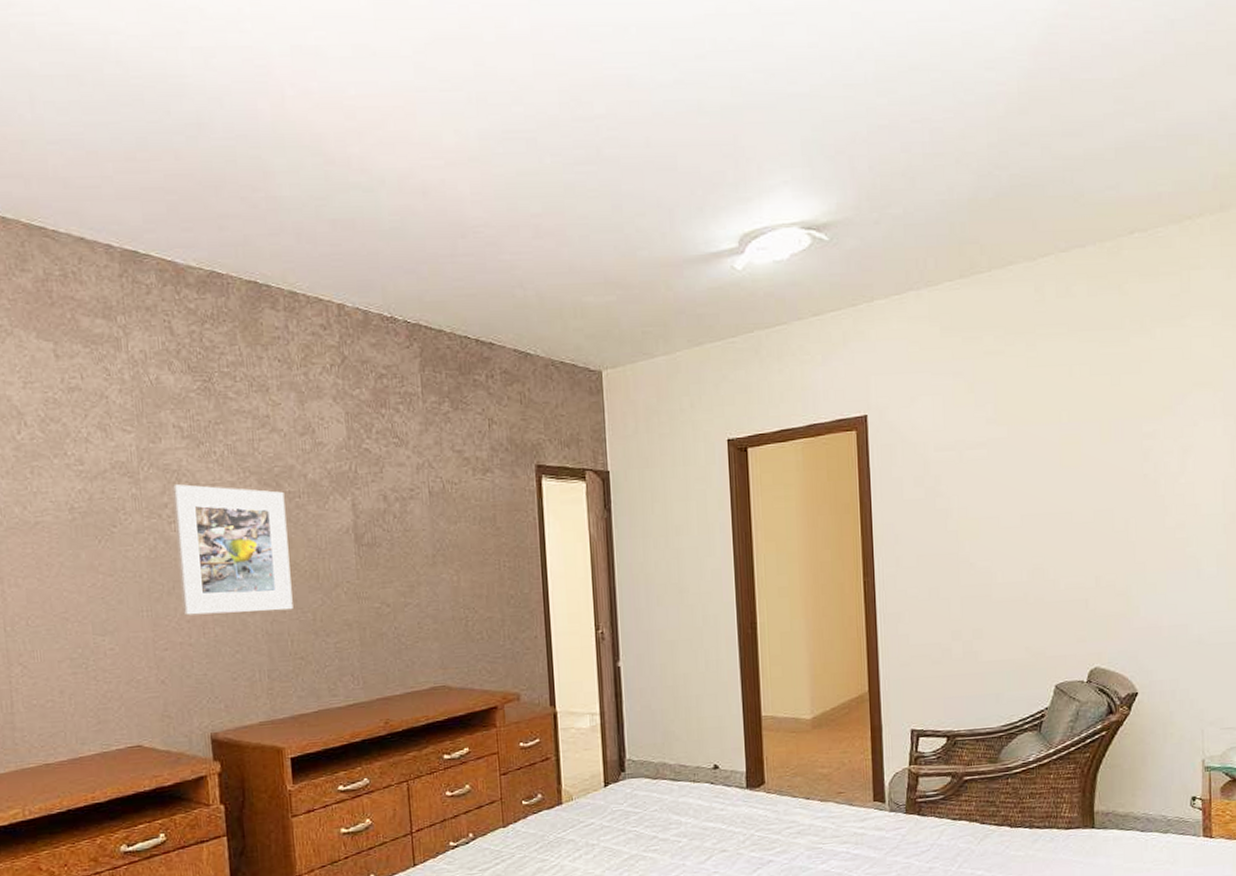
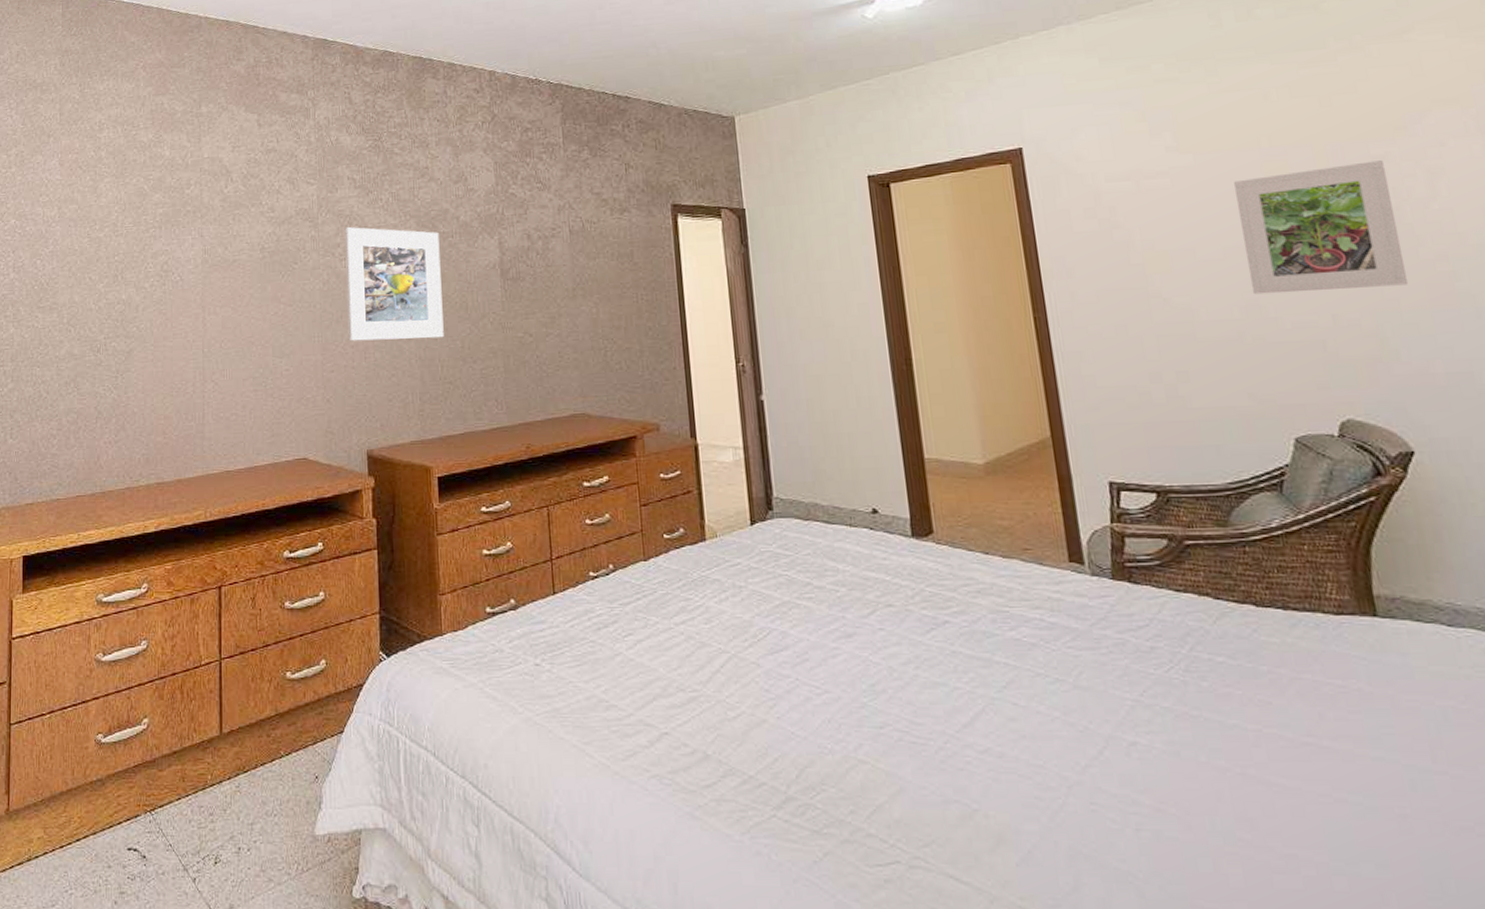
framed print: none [1036,437,1154,559] -> present [1233,160,1409,295]

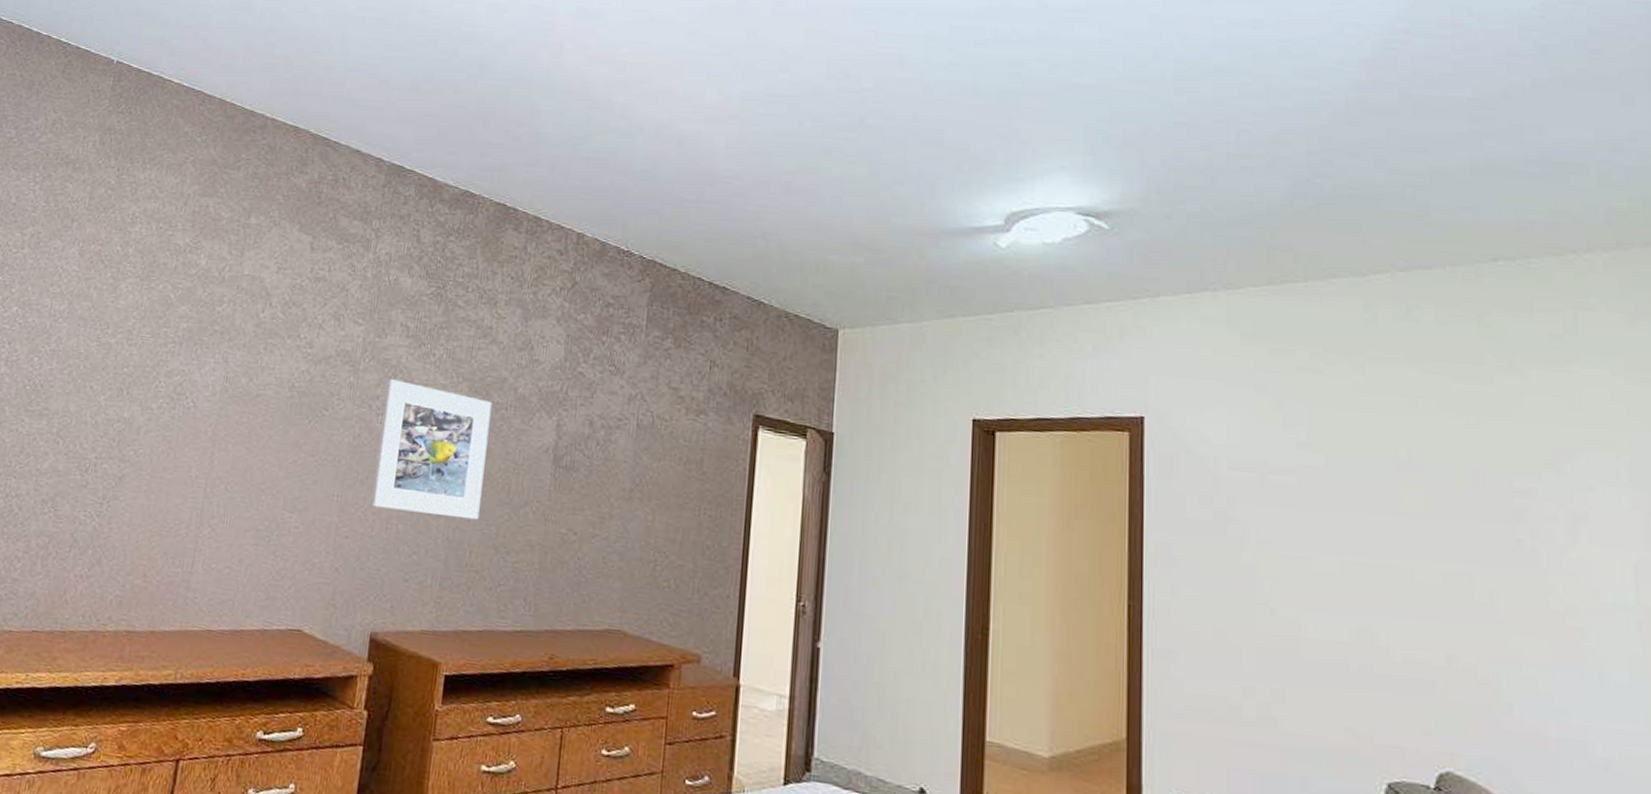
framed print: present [1233,160,1409,295] -> none [1363,491,1533,636]

